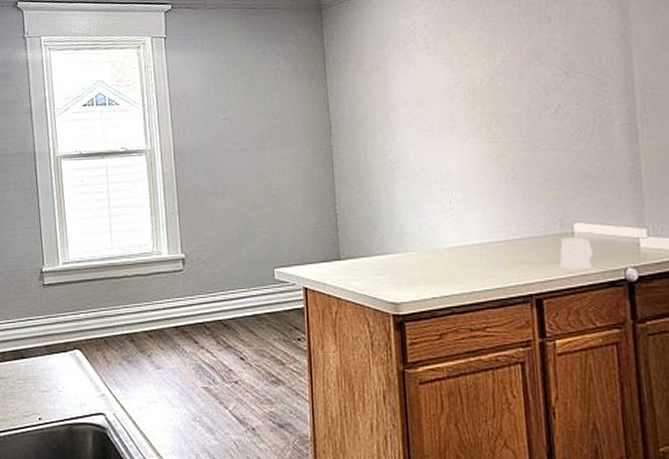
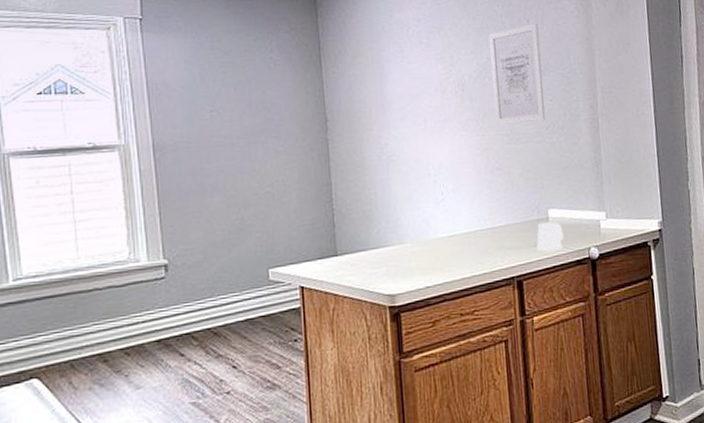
wall art: none [504,22,571,131] -> present [489,24,546,124]

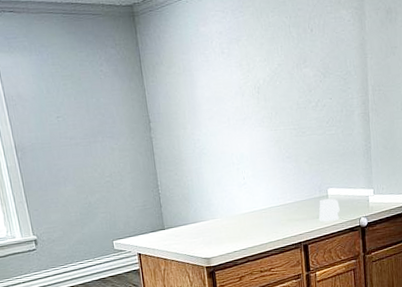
wall art: present [489,24,546,124] -> none [279,32,326,121]

